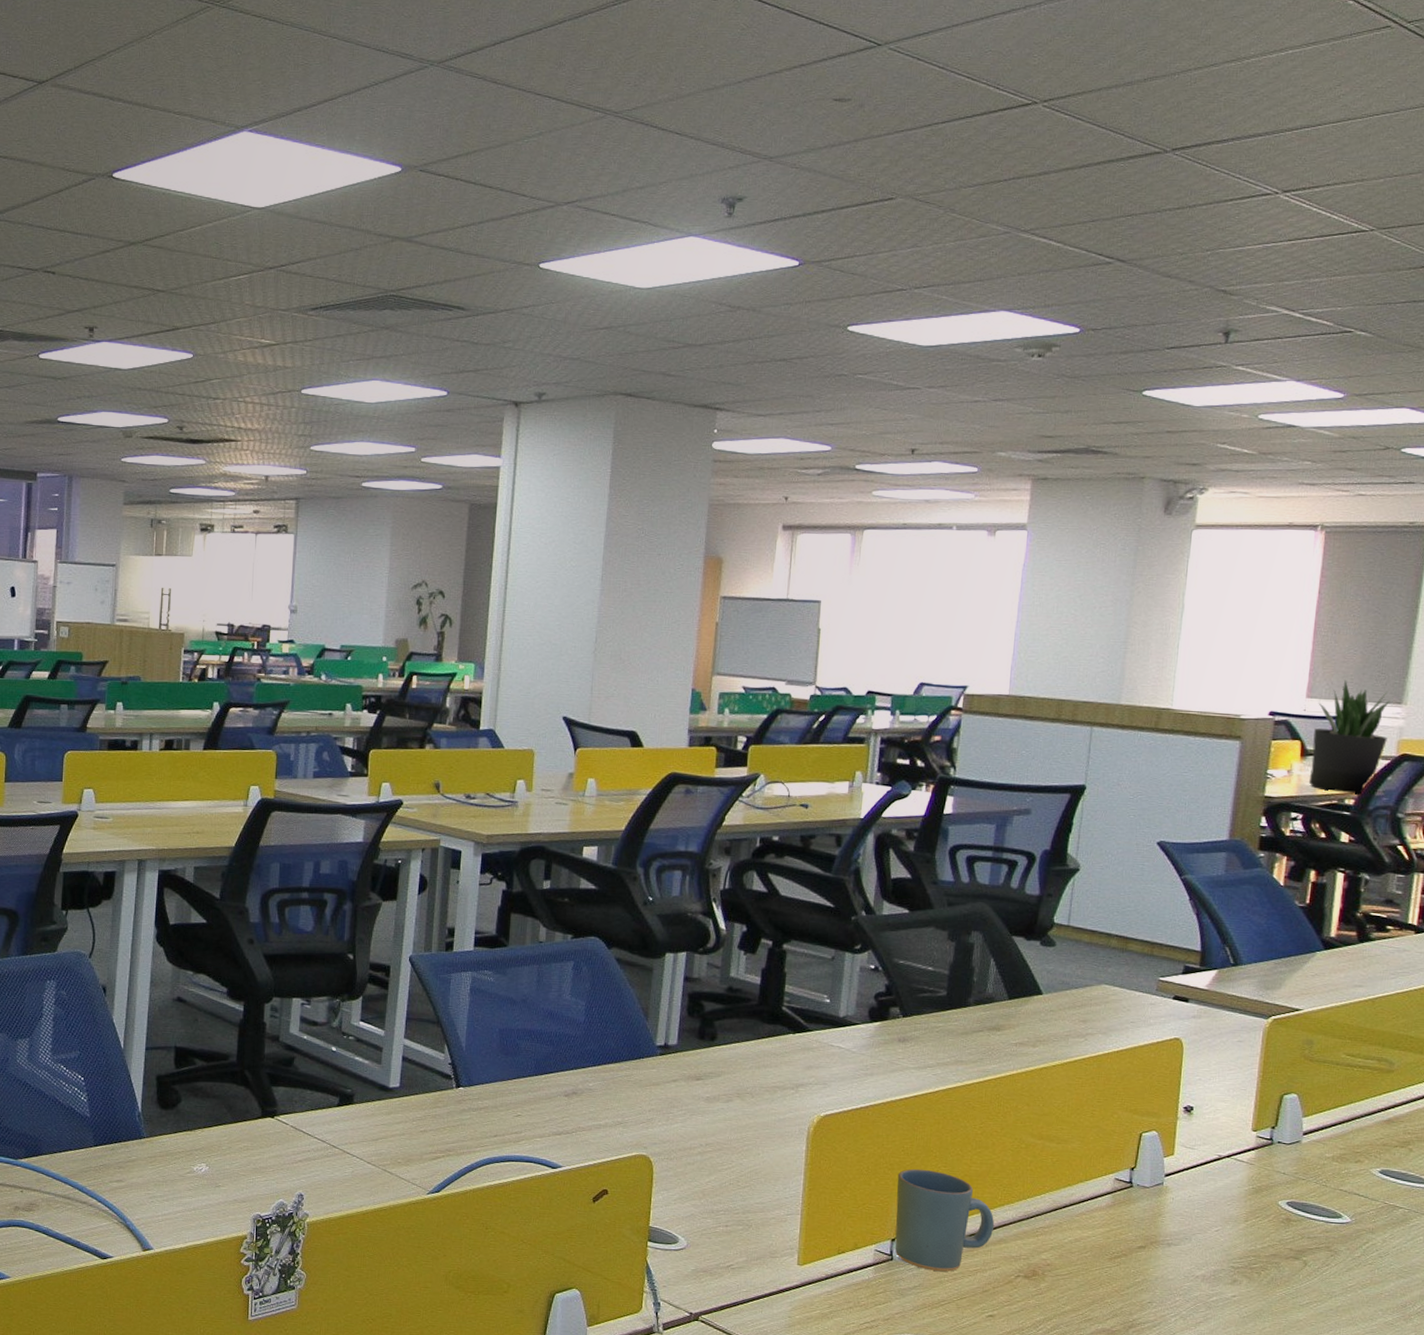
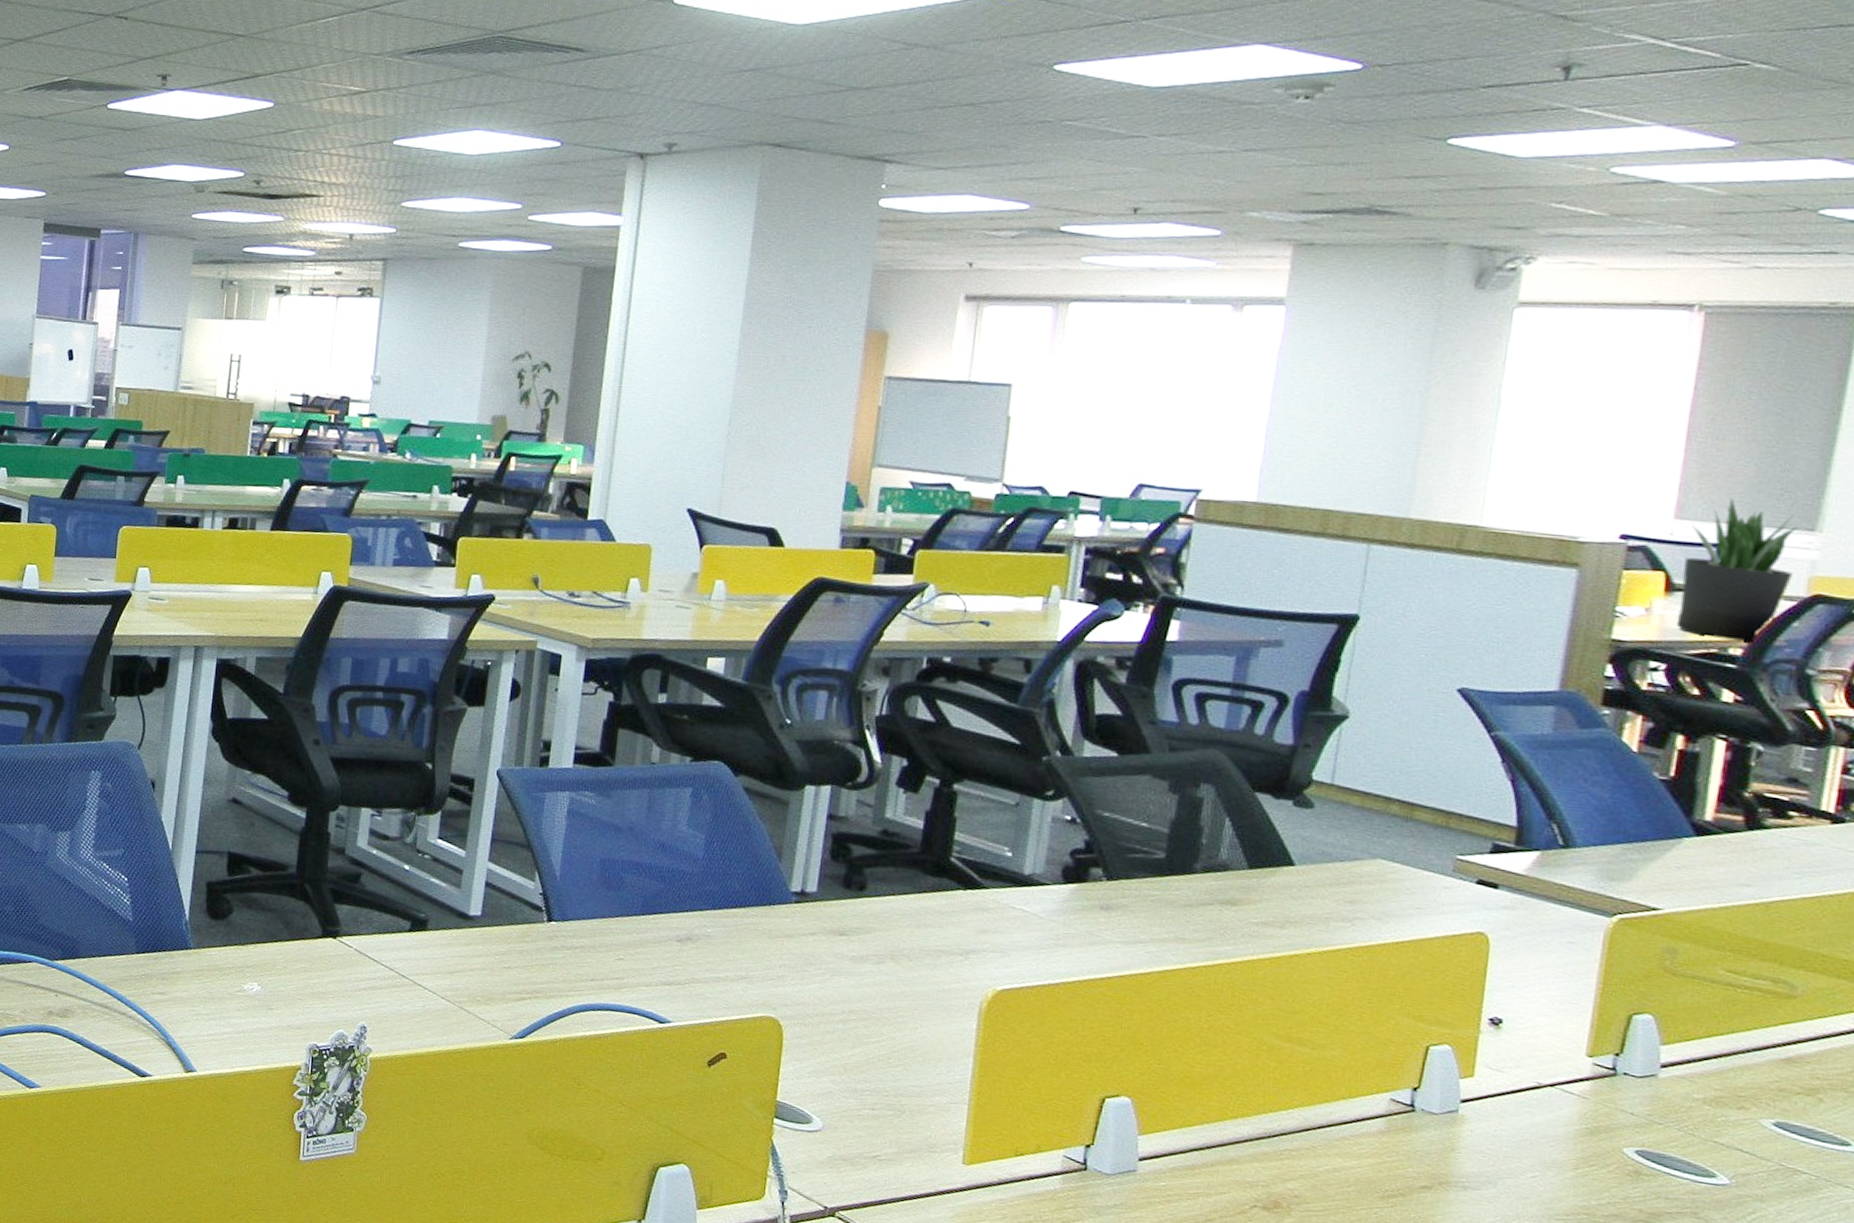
mug: present [895,1169,995,1272] -> none [1090,1063,1224,1192]

